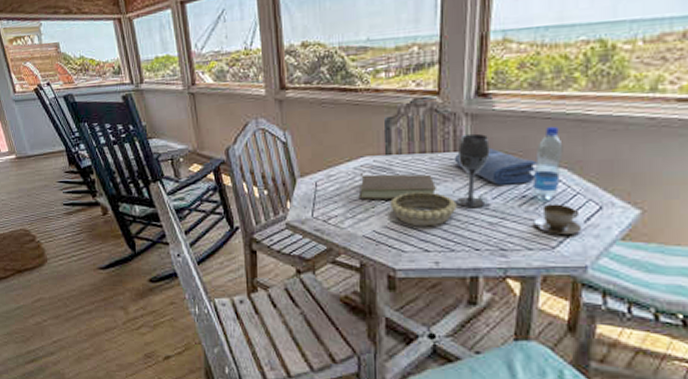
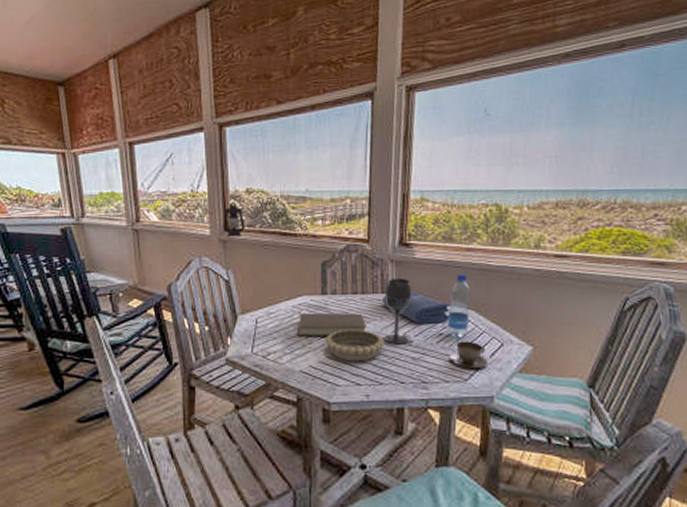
lantern: none [278,58,302,97] -> present [223,203,245,238]

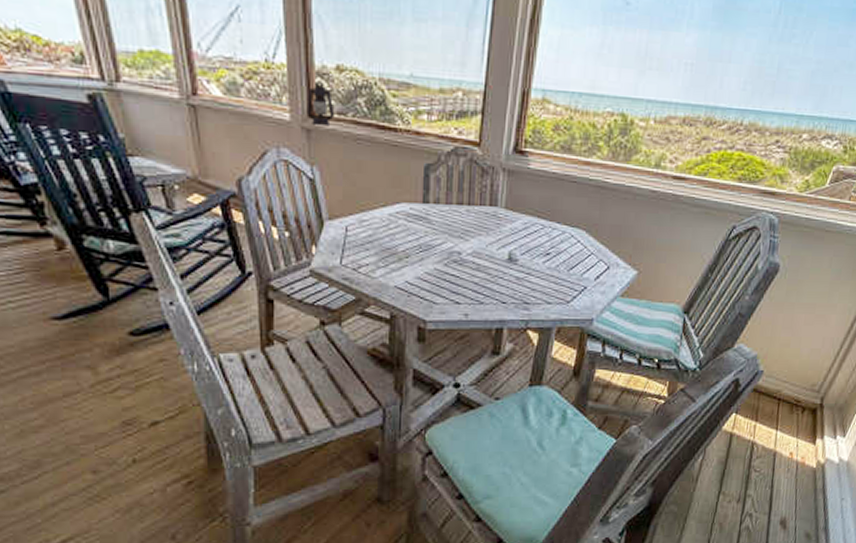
book: present [296,310,366,336] -> none [392,219,470,250]
decorative bowl: present [325,329,385,362] -> none [425,243,489,279]
towel: present [381,290,451,324] -> none [489,204,562,242]
wine glass: present [384,277,412,345] -> none [489,189,523,263]
bottle: present [447,273,471,338] -> none [555,189,584,259]
teacup: present [449,341,489,368] -> none [554,262,593,290]

